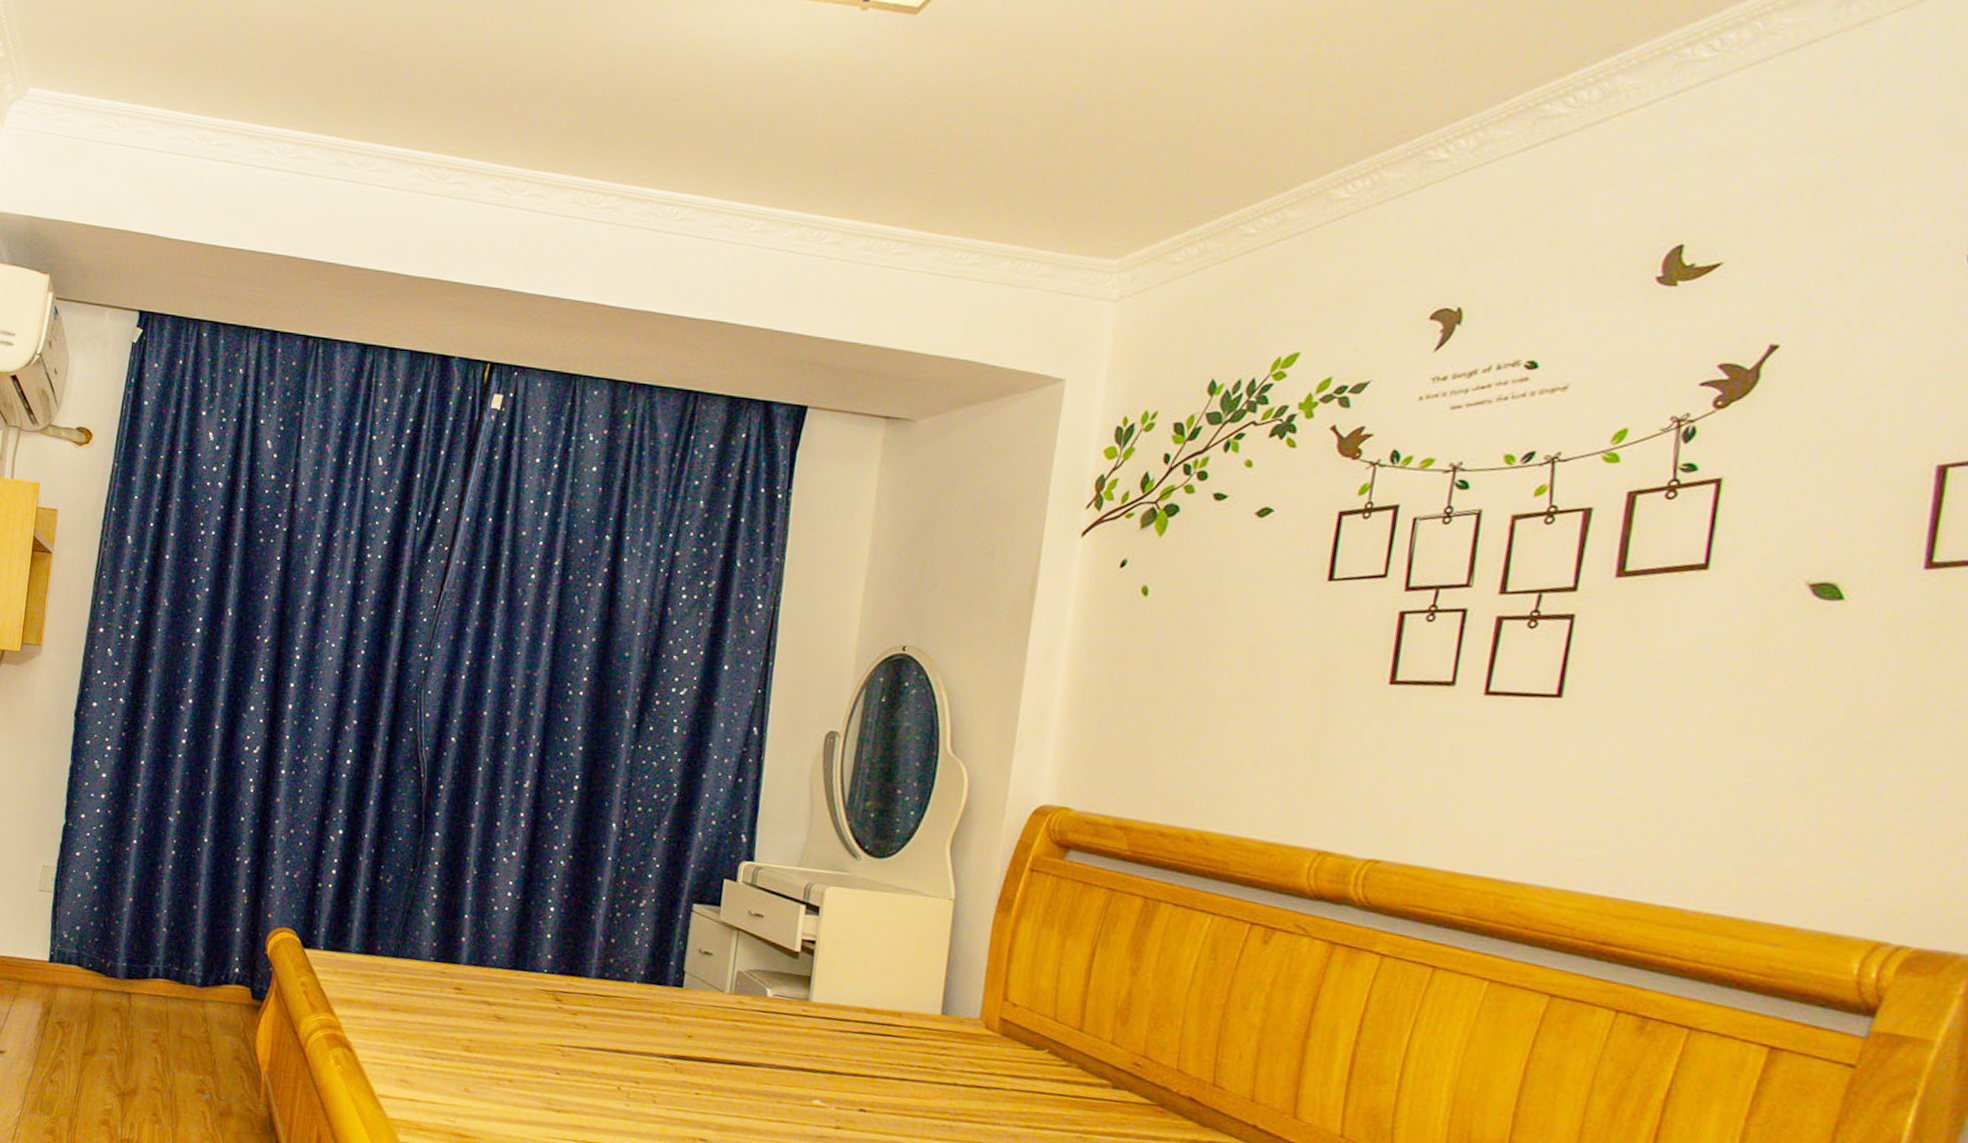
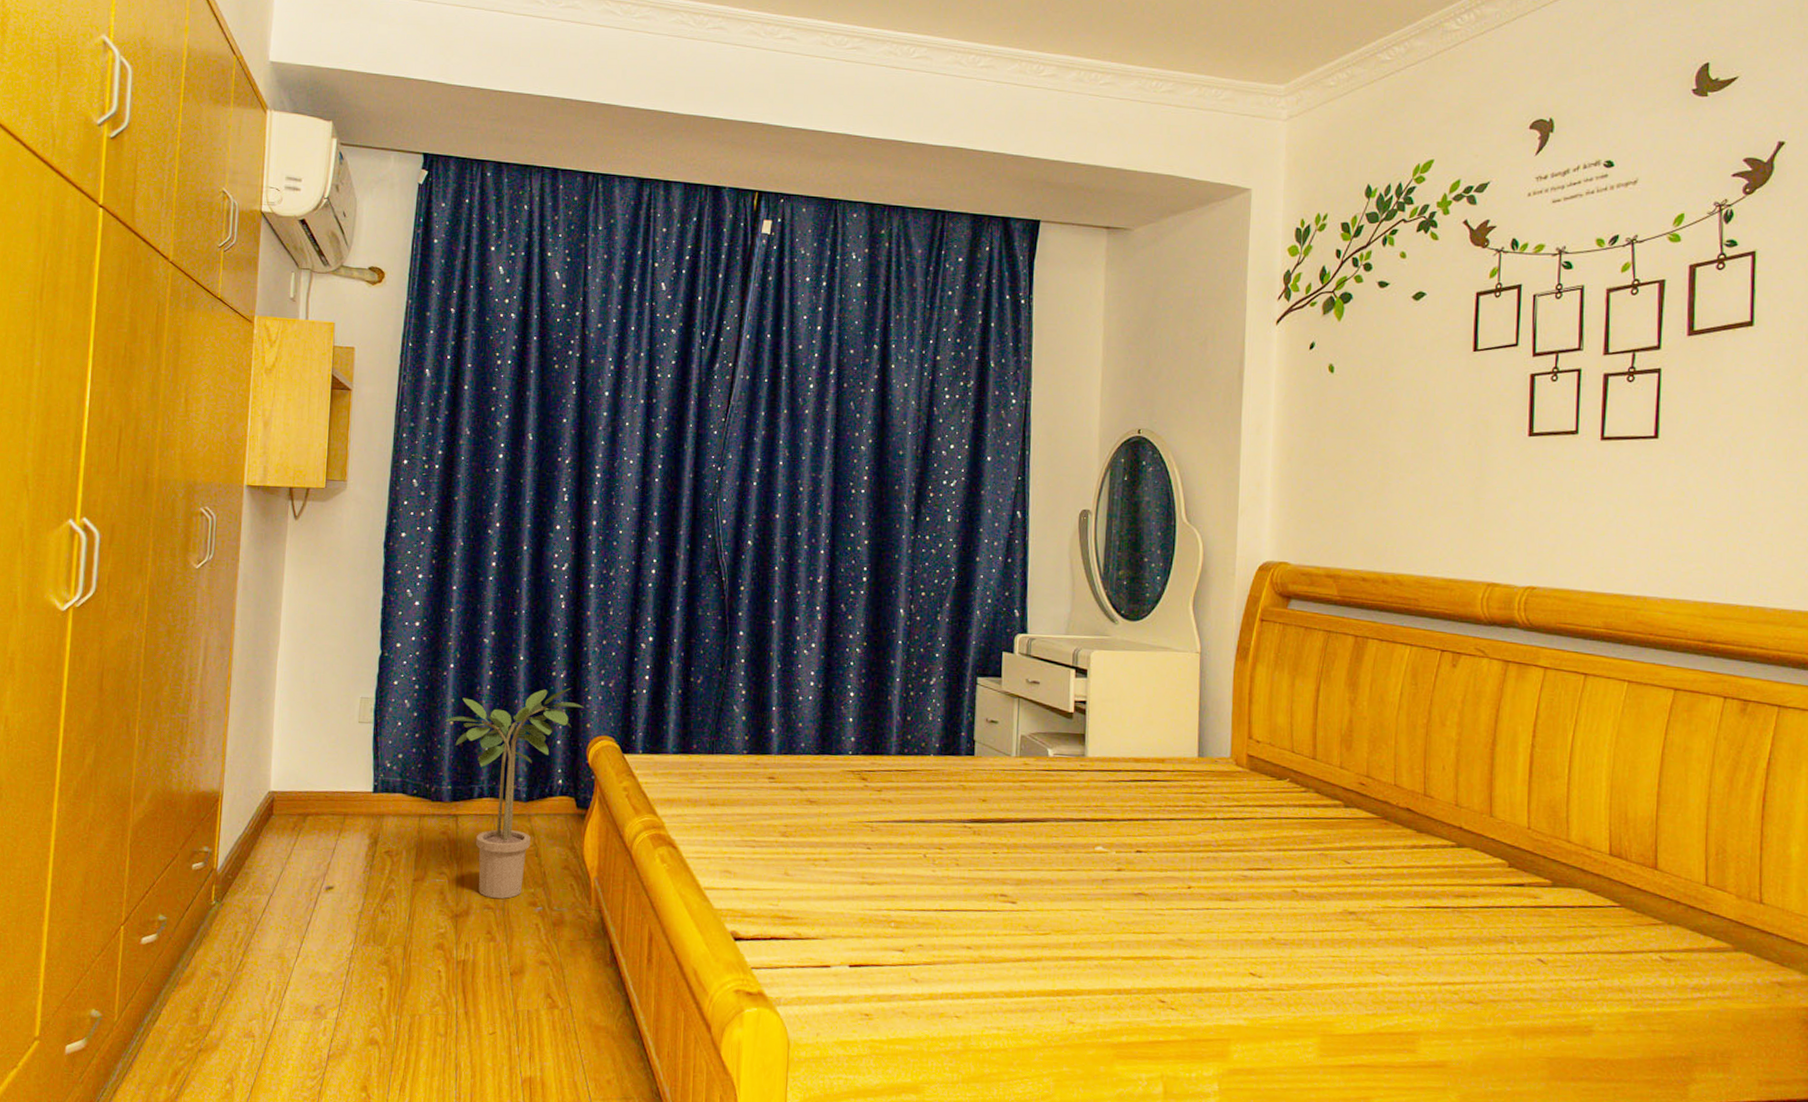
potted plant: none [125,874,267,1083] -> present [445,688,584,899]

